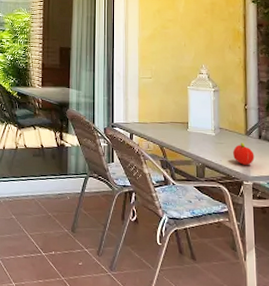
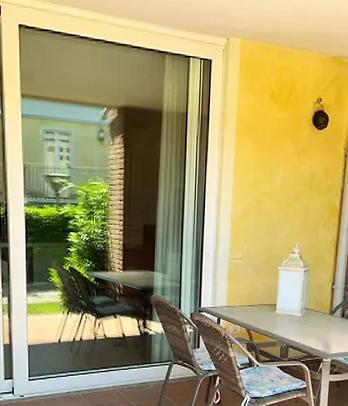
fruit: present [233,143,255,165] -> none [316,322,336,343]

